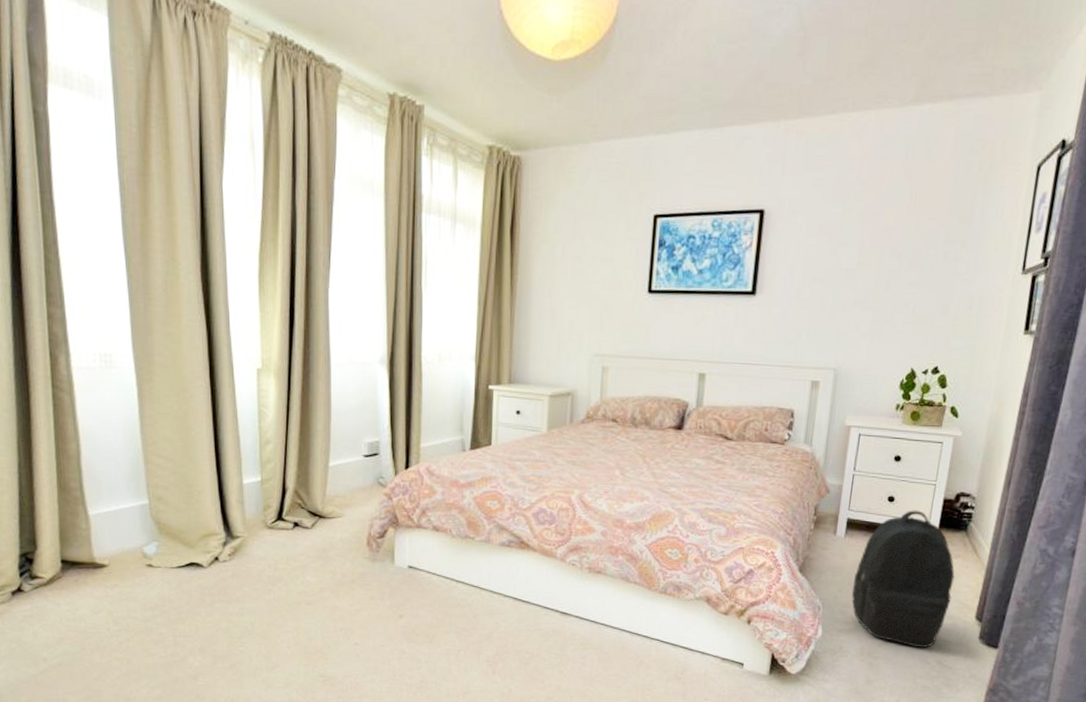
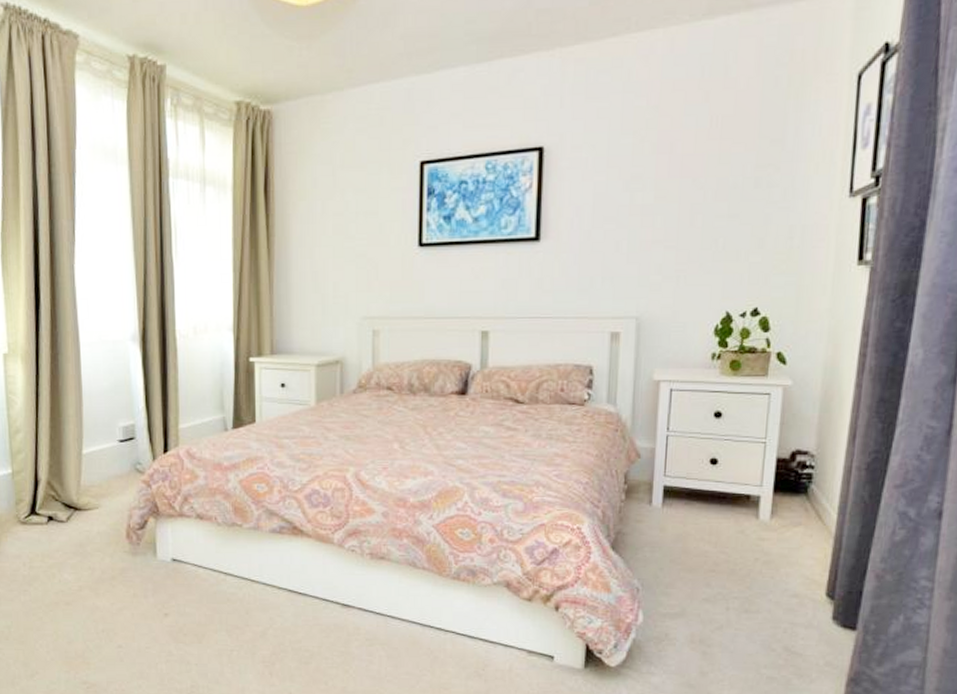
backpack: present [851,510,955,648] -> none [674,473,797,633]

